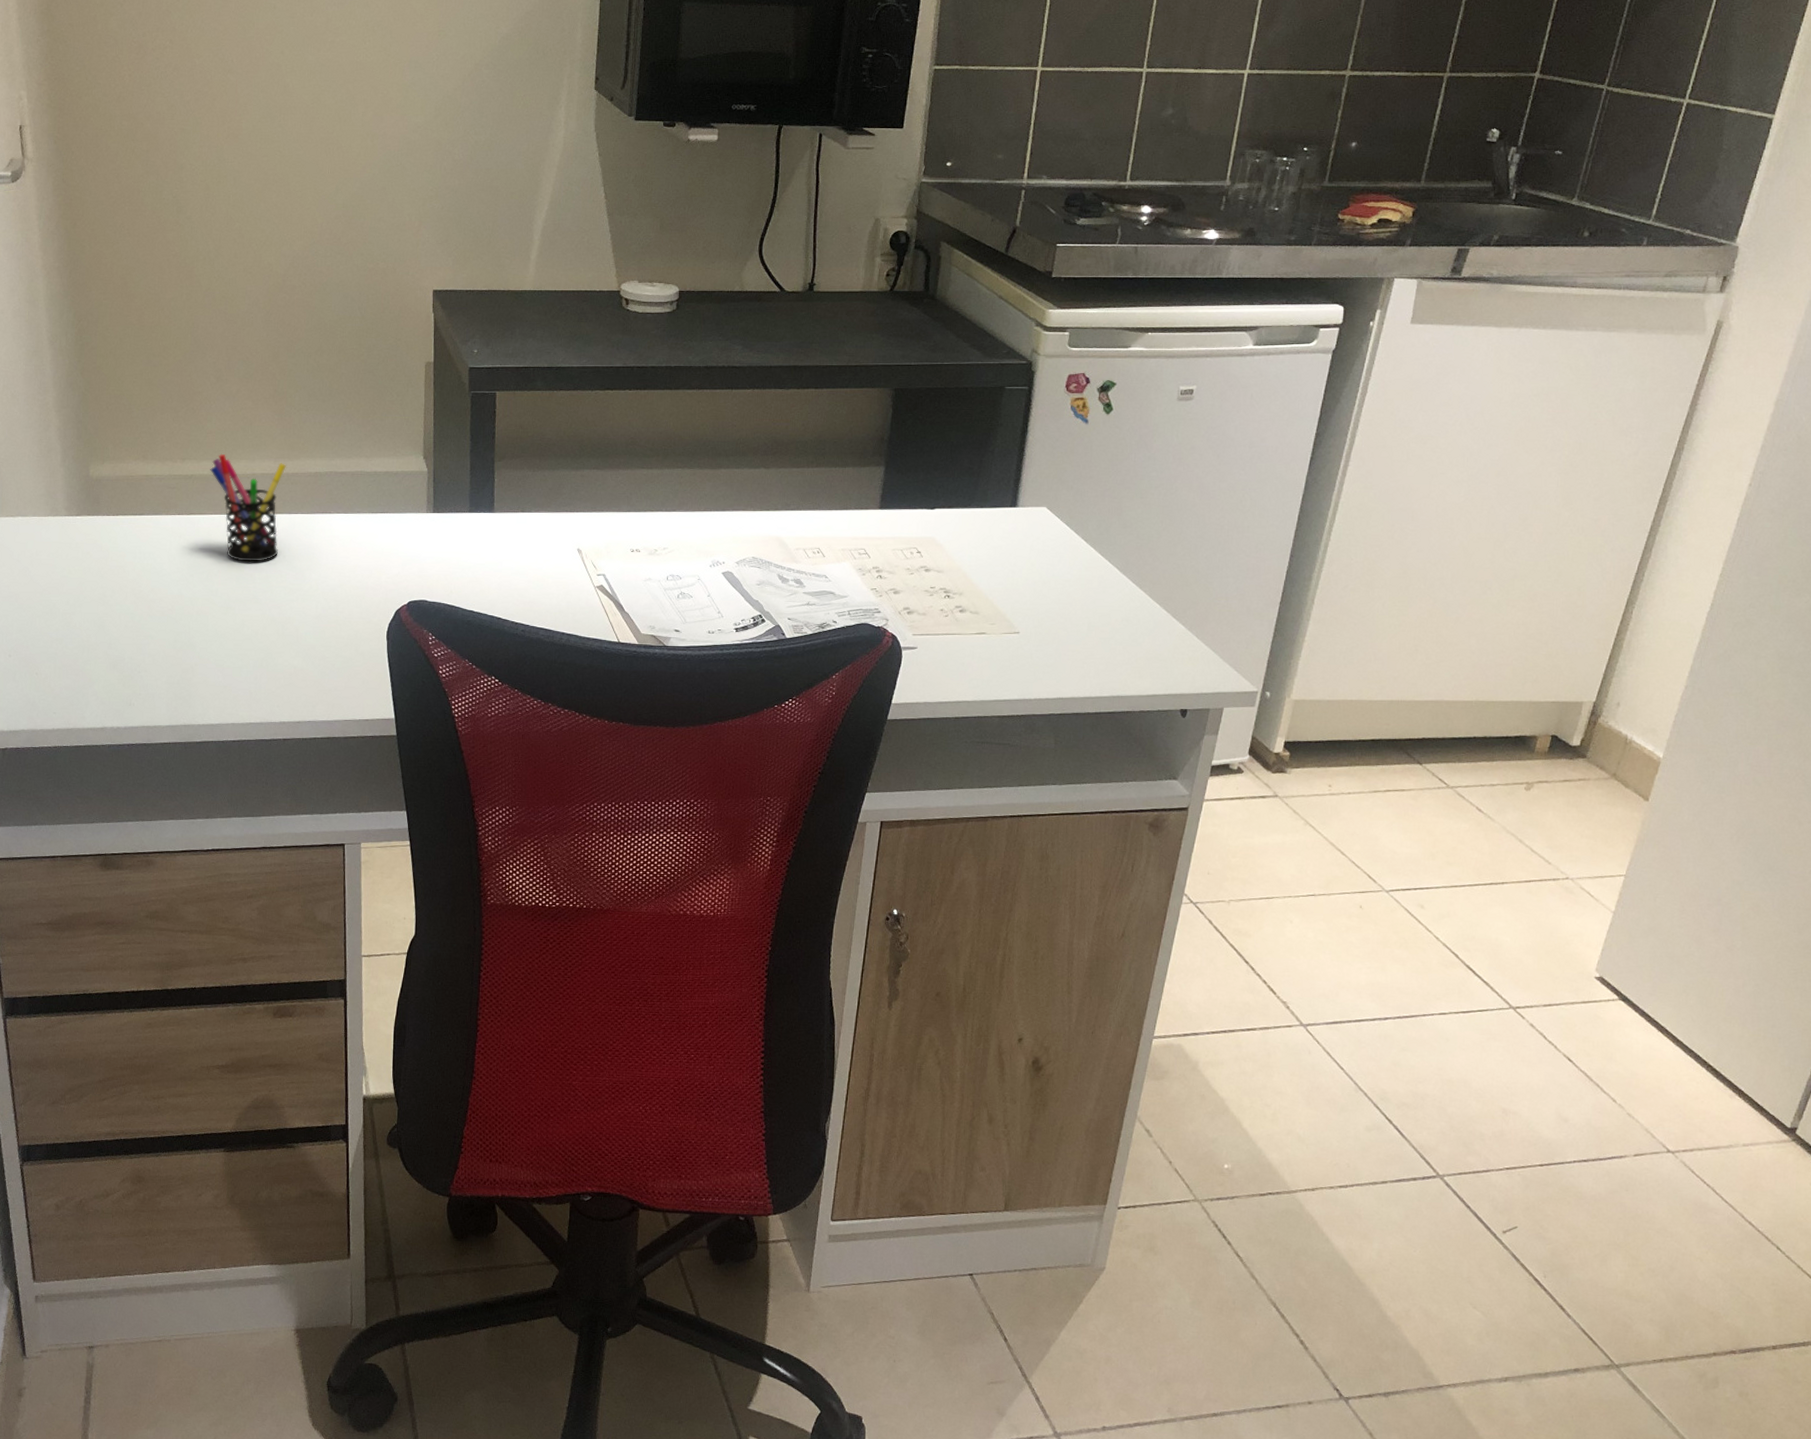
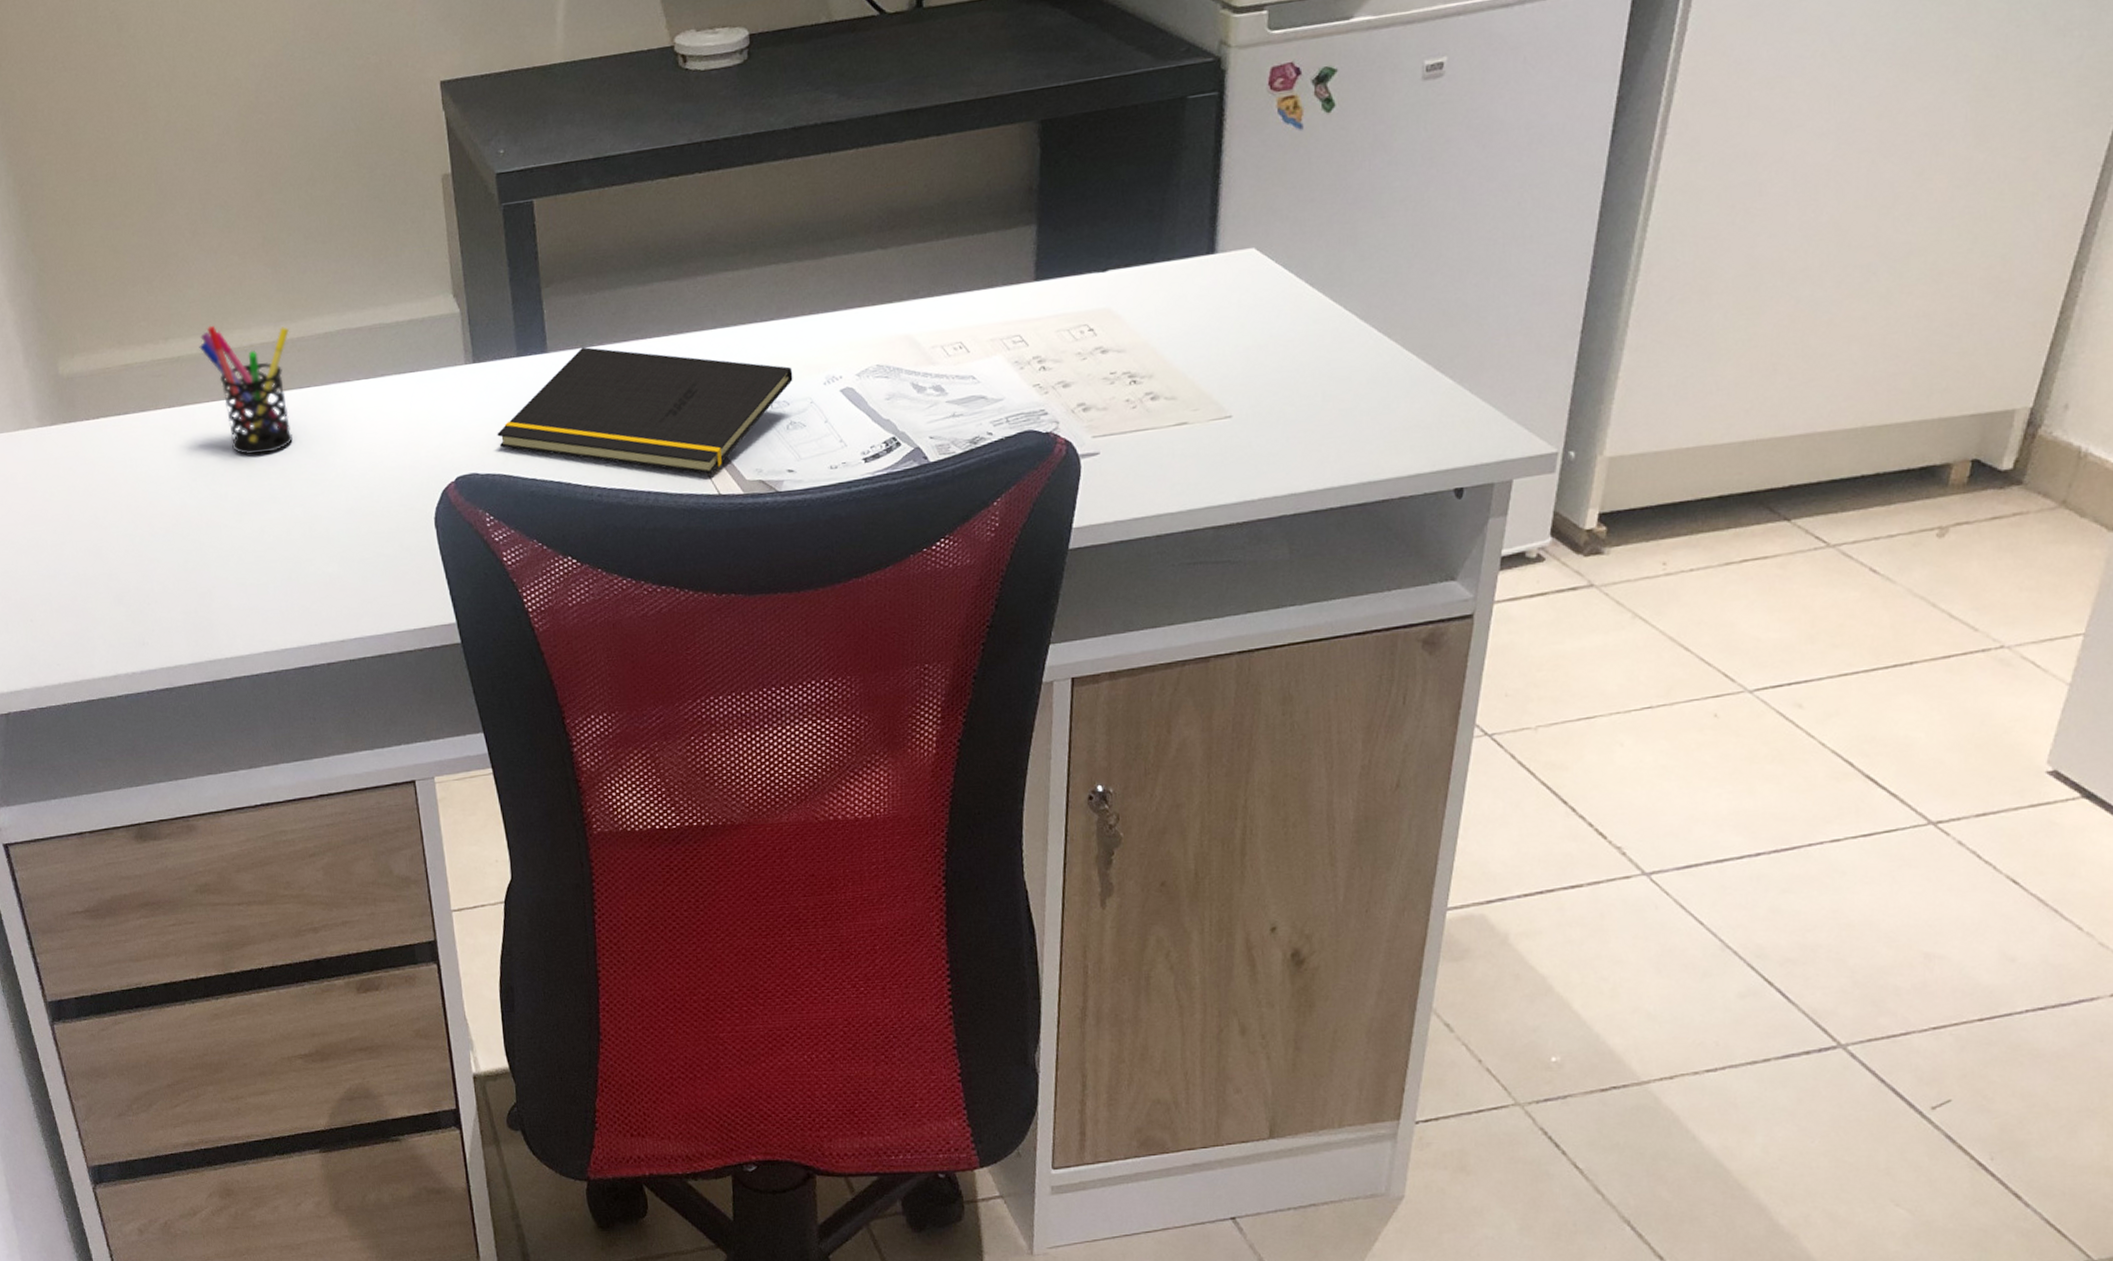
notepad: none [446,511,686,626] -> present [497,346,793,475]

